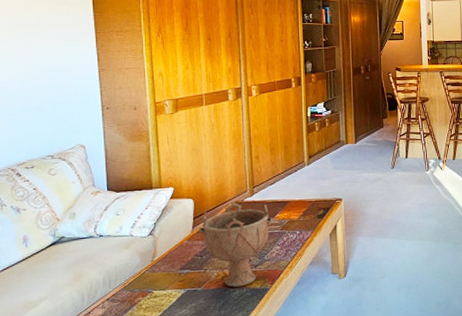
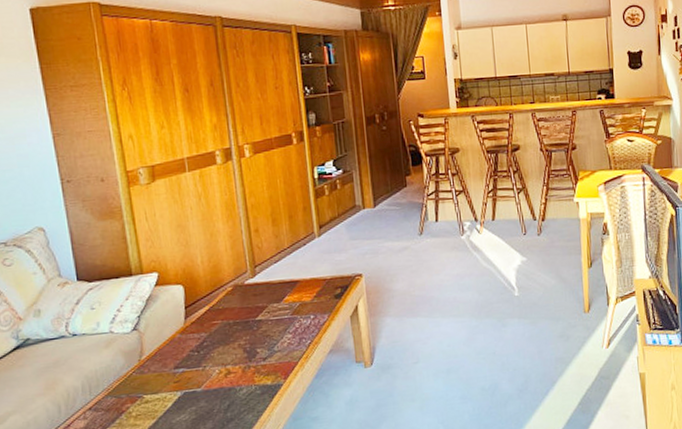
decorative bowl: present [198,200,273,287] -> none [192,283,282,385]

